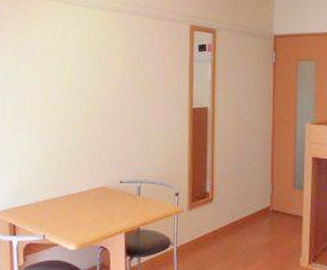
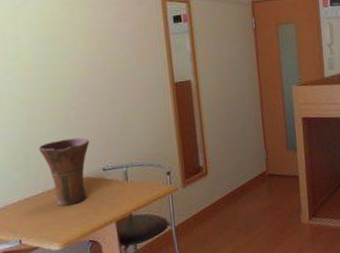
vase: none [70,149,112,210] -> present [39,137,90,206]

